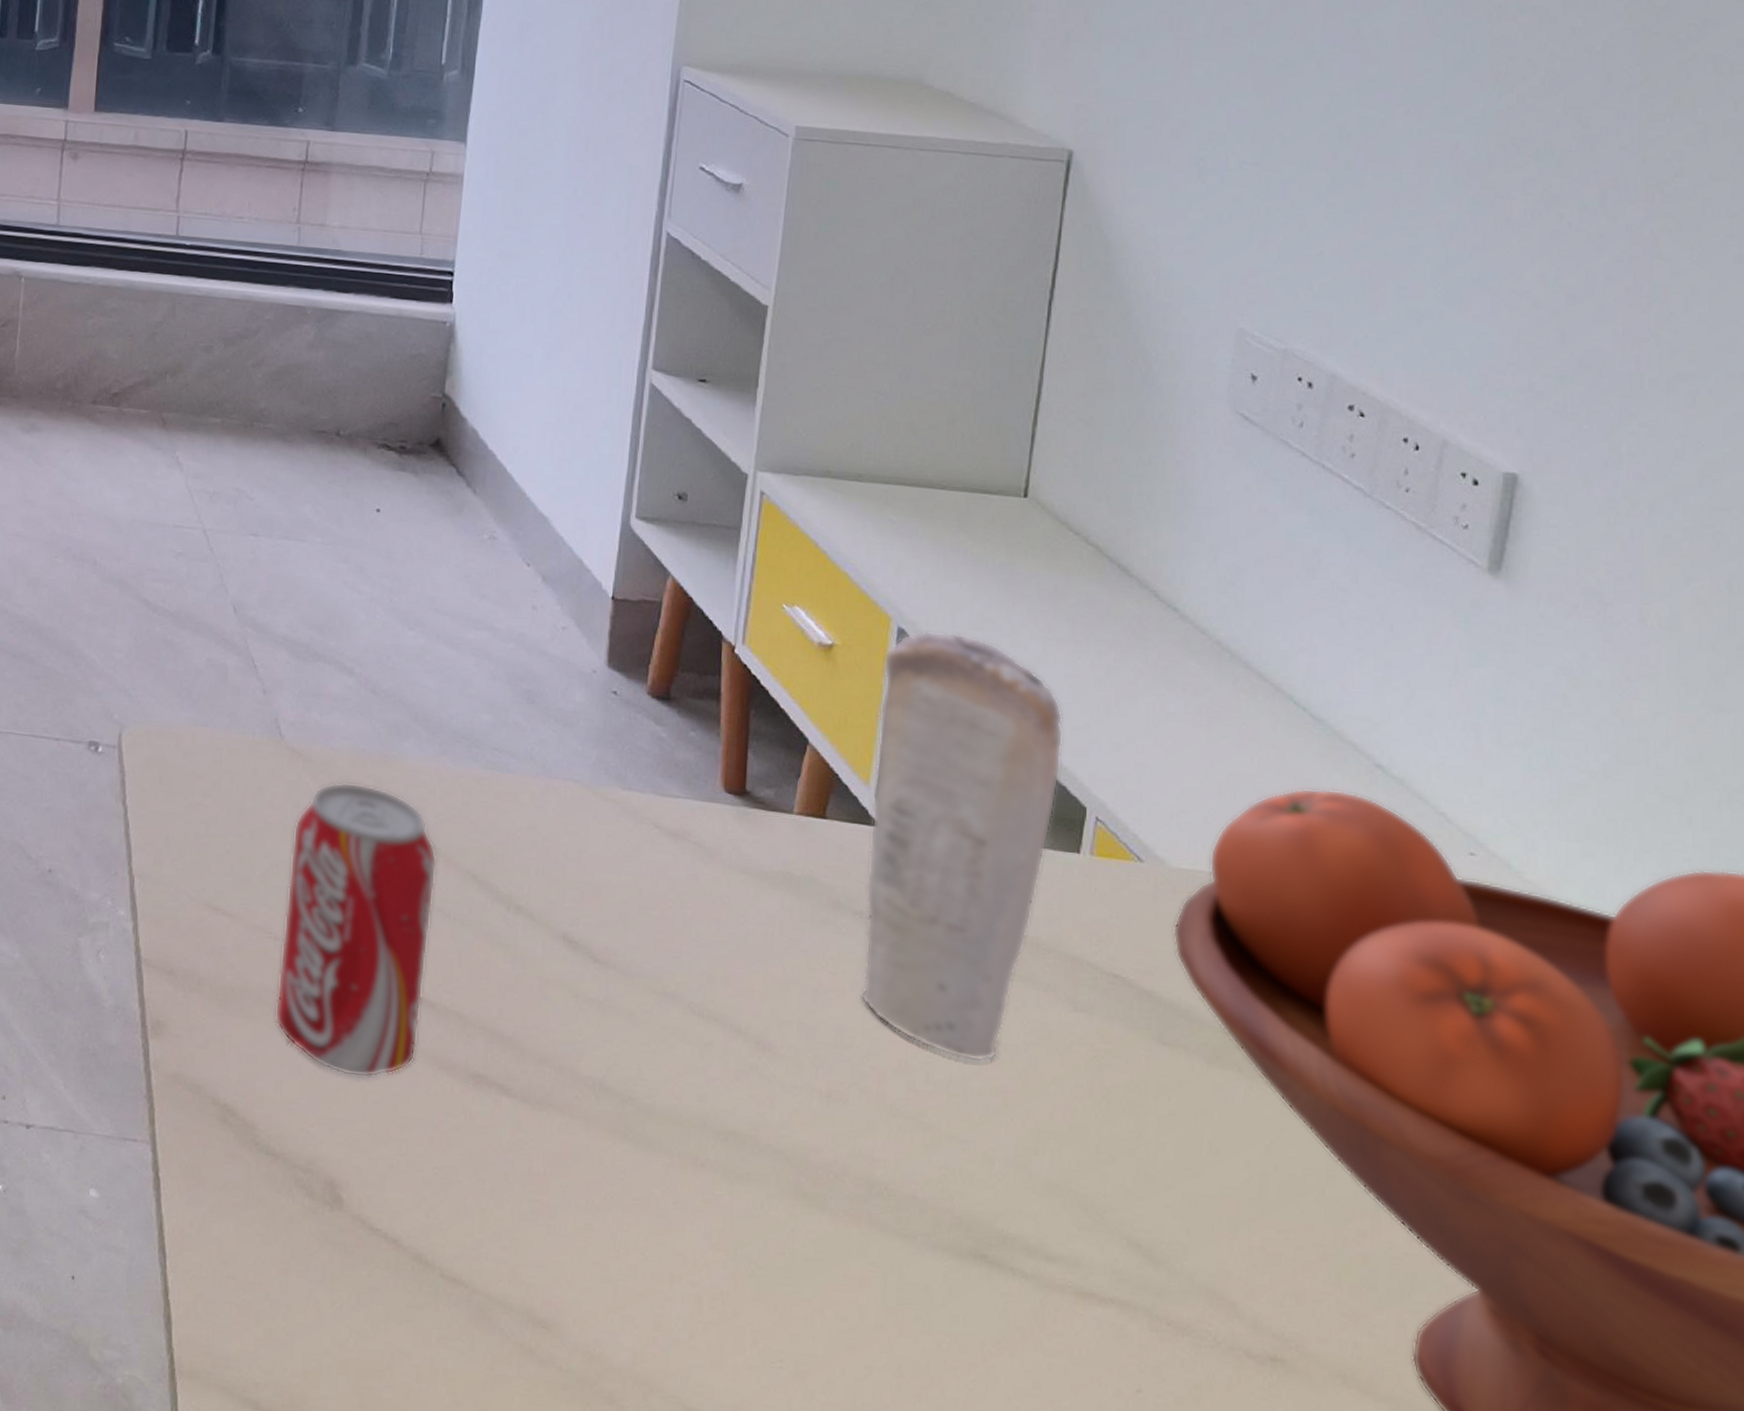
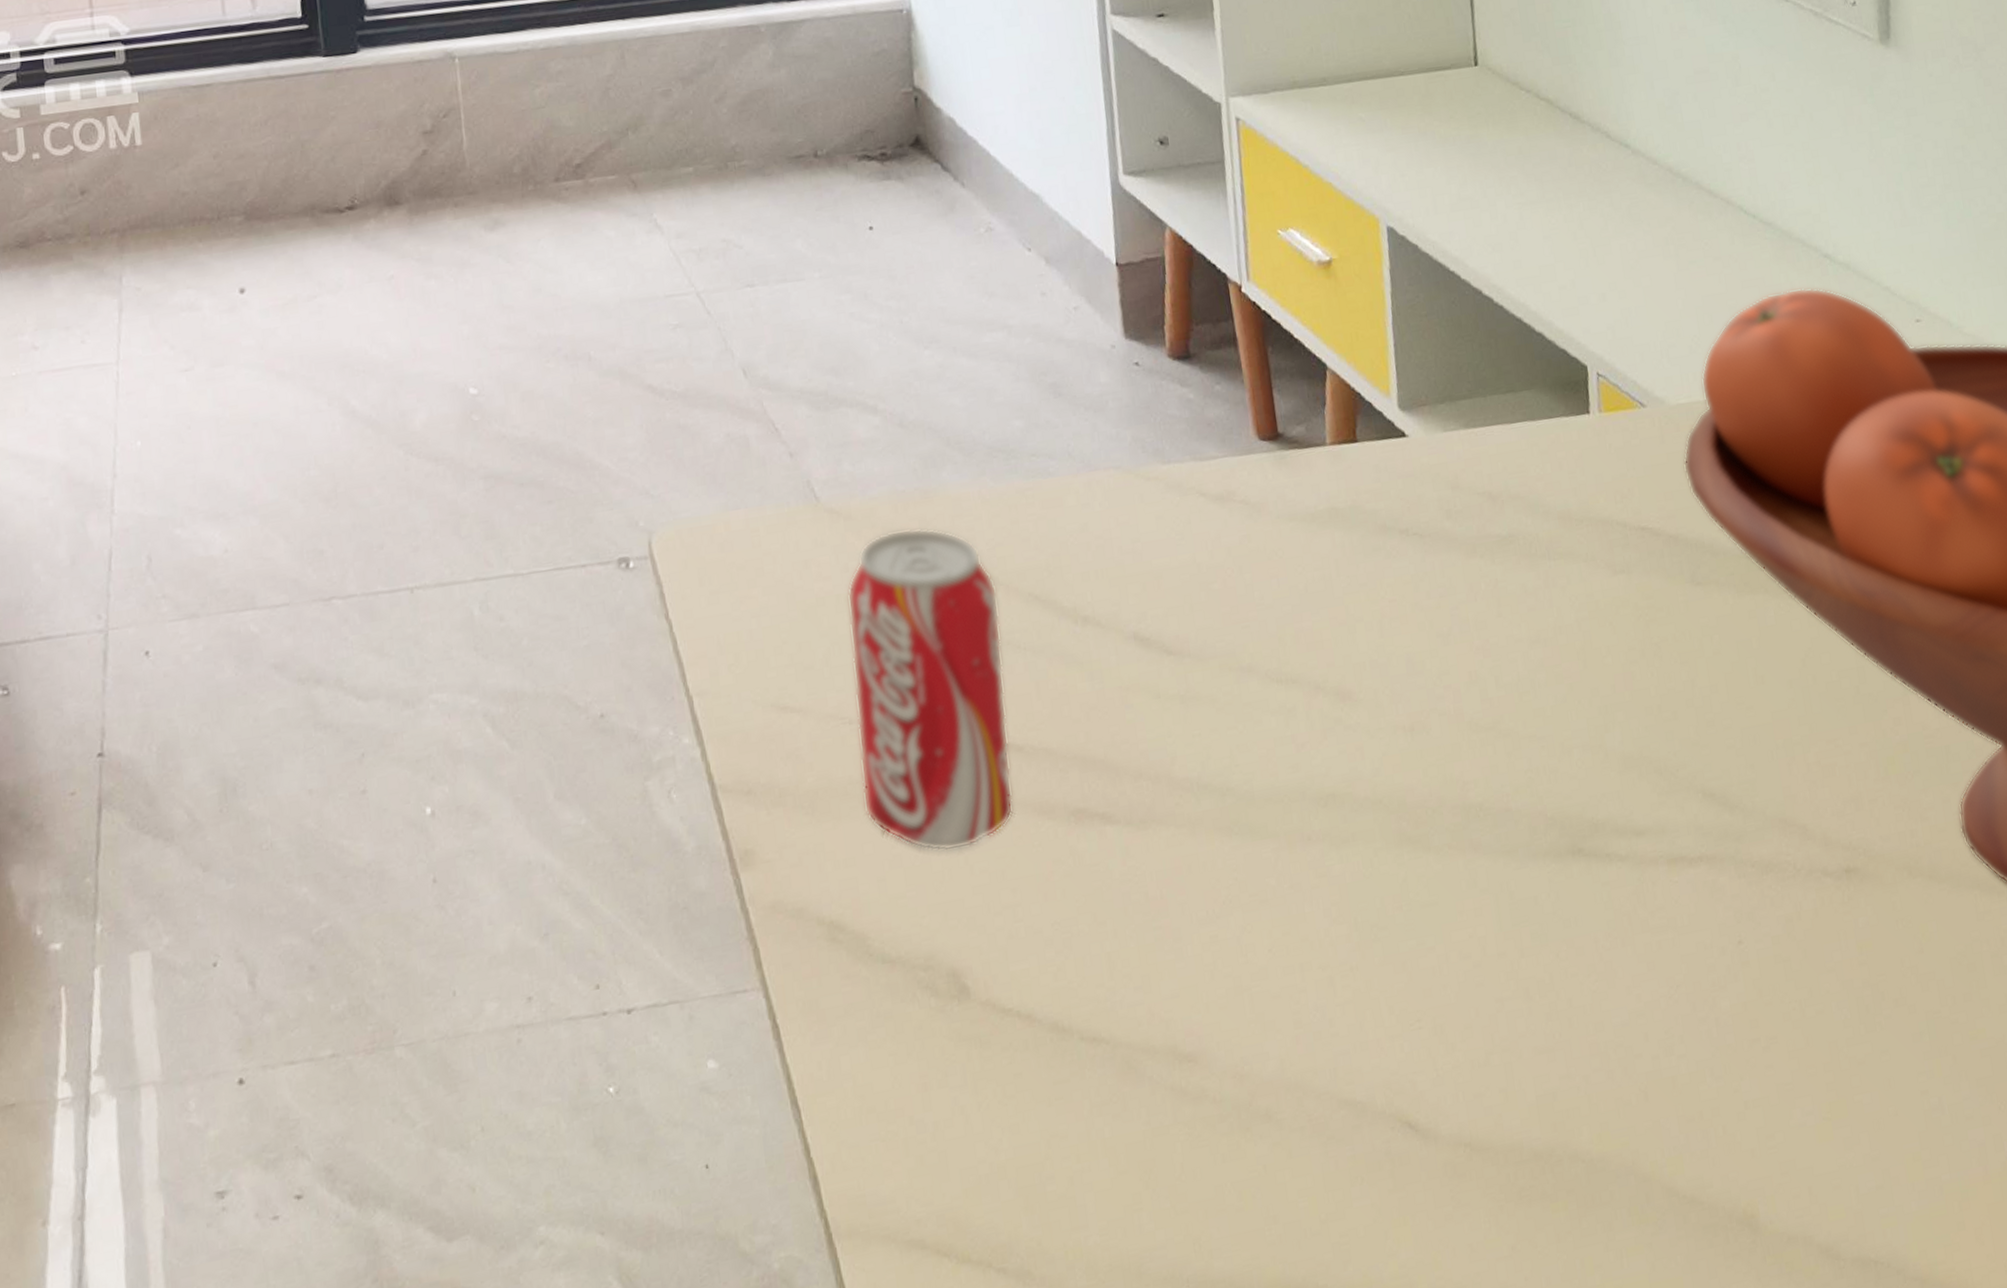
candle: present [860,631,1064,1062] -> none [1379,218,1560,655]

